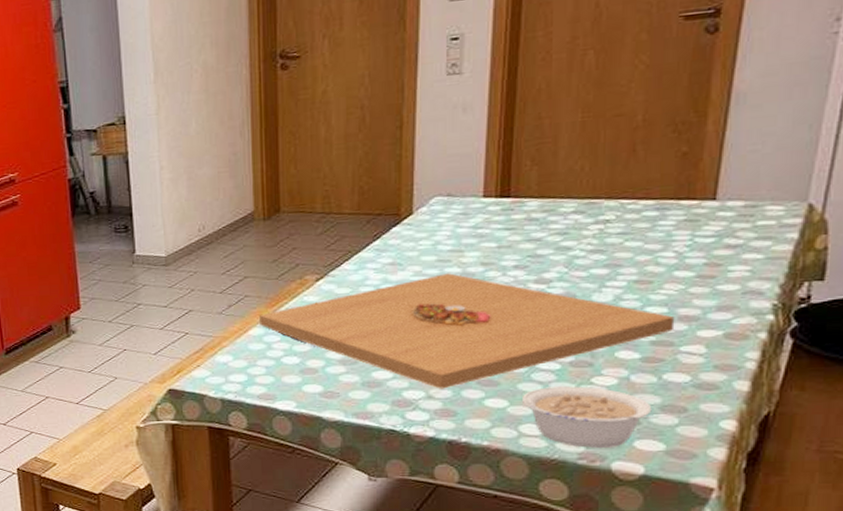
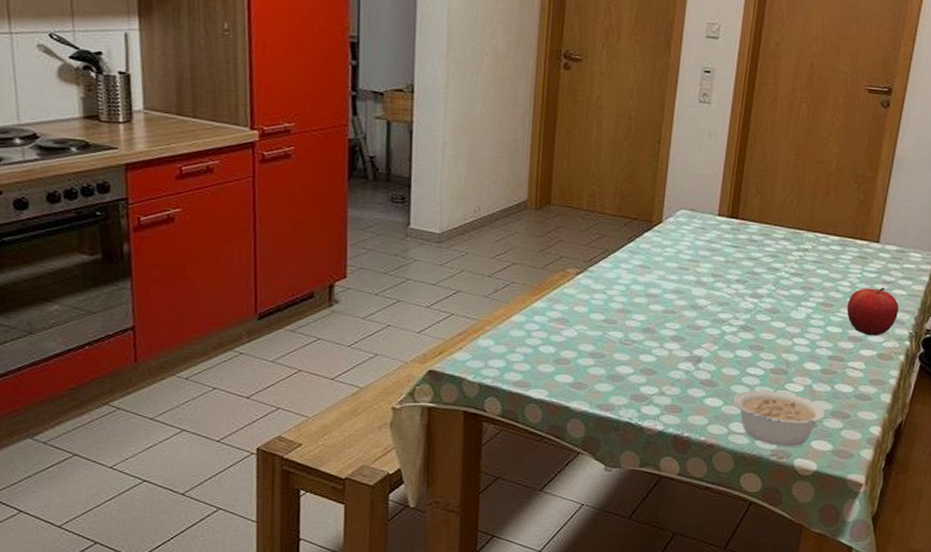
platter: present [259,273,675,389] -> none [522,280,846,387]
fruit: none [673,253,754,313] -> present [846,287,899,336]

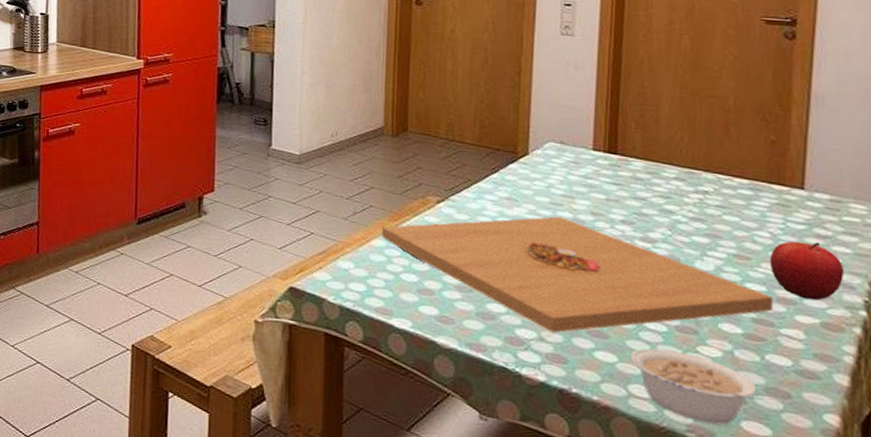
platter: none [522,280,846,387] -> present [382,216,774,333]

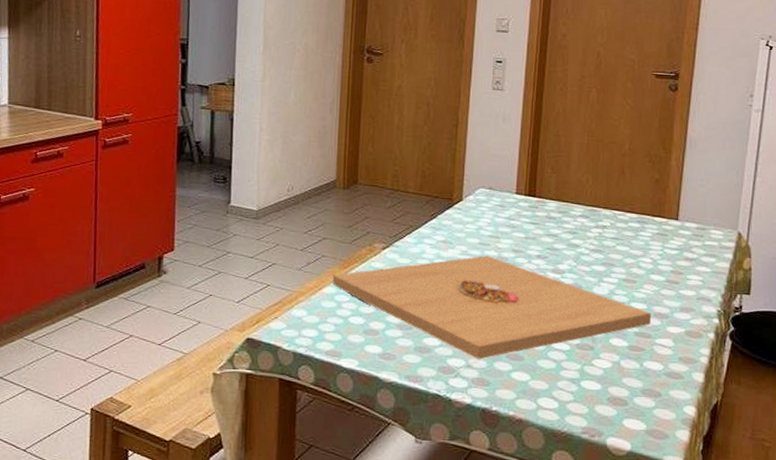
legume: present [631,348,764,425] -> none [541,365,641,424]
fruit: present [769,241,845,301] -> none [650,264,705,313]

